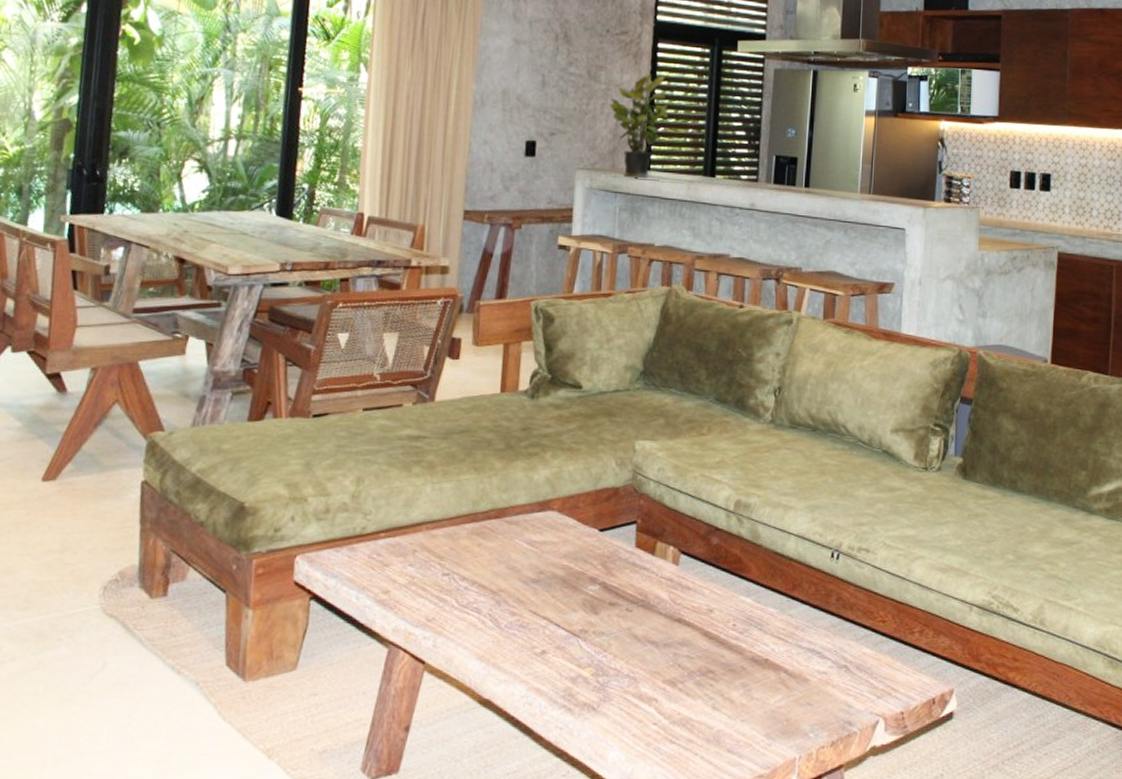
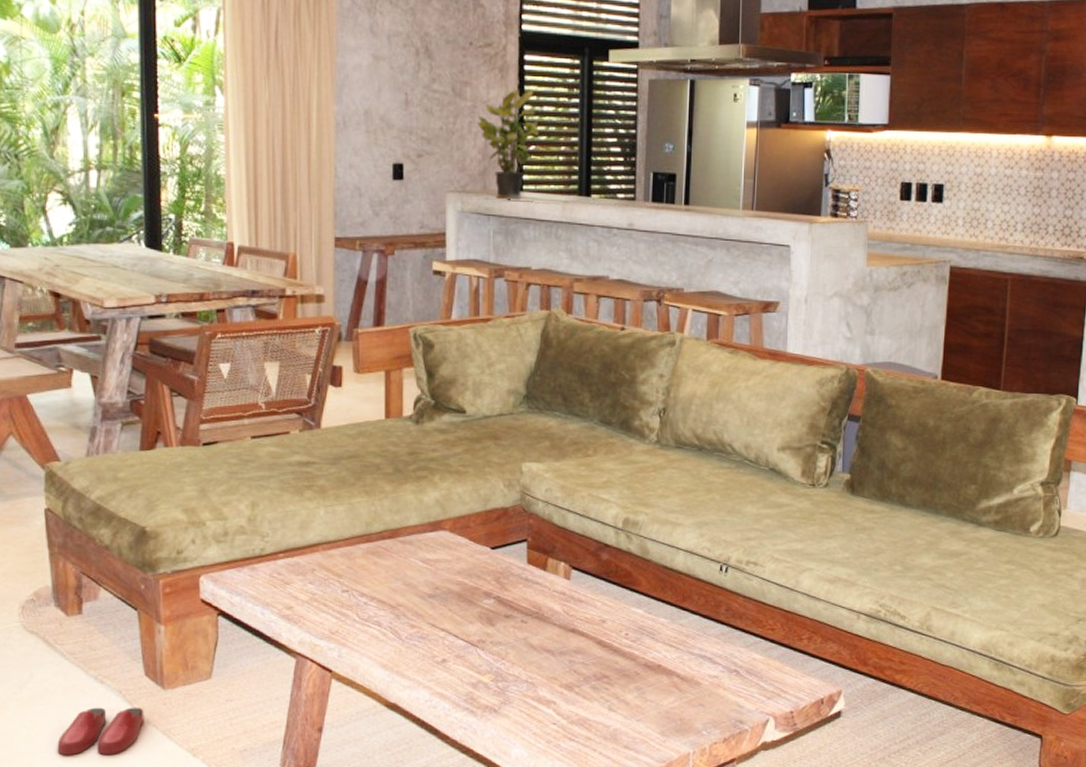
slippers: none [121,701,221,757] -> present [57,707,144,756]

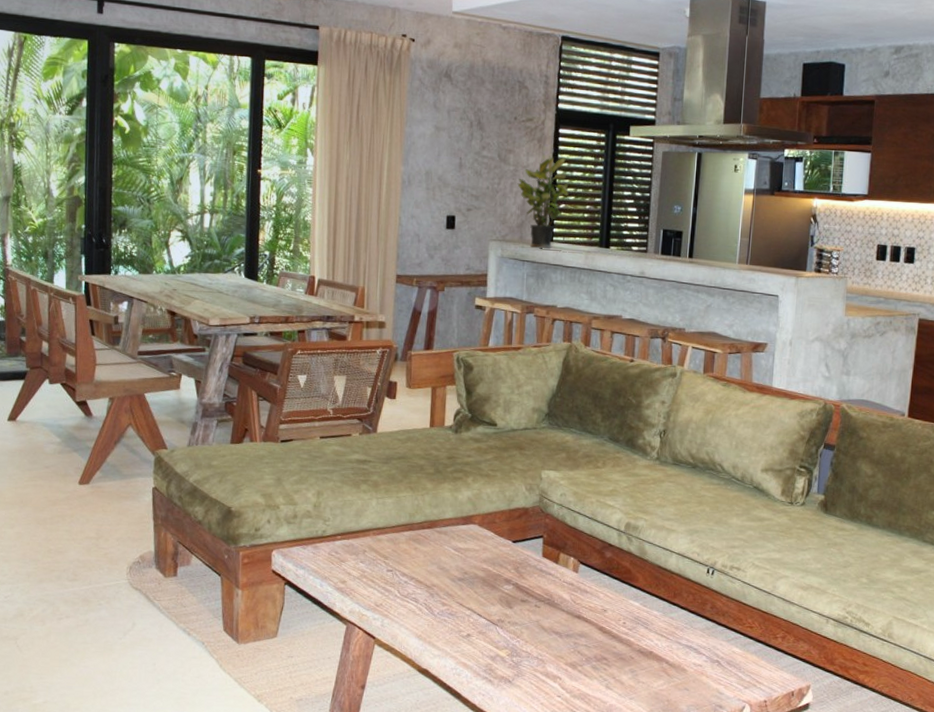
slippers: present [57,707,144,756] -> none [150,654,221,696]

